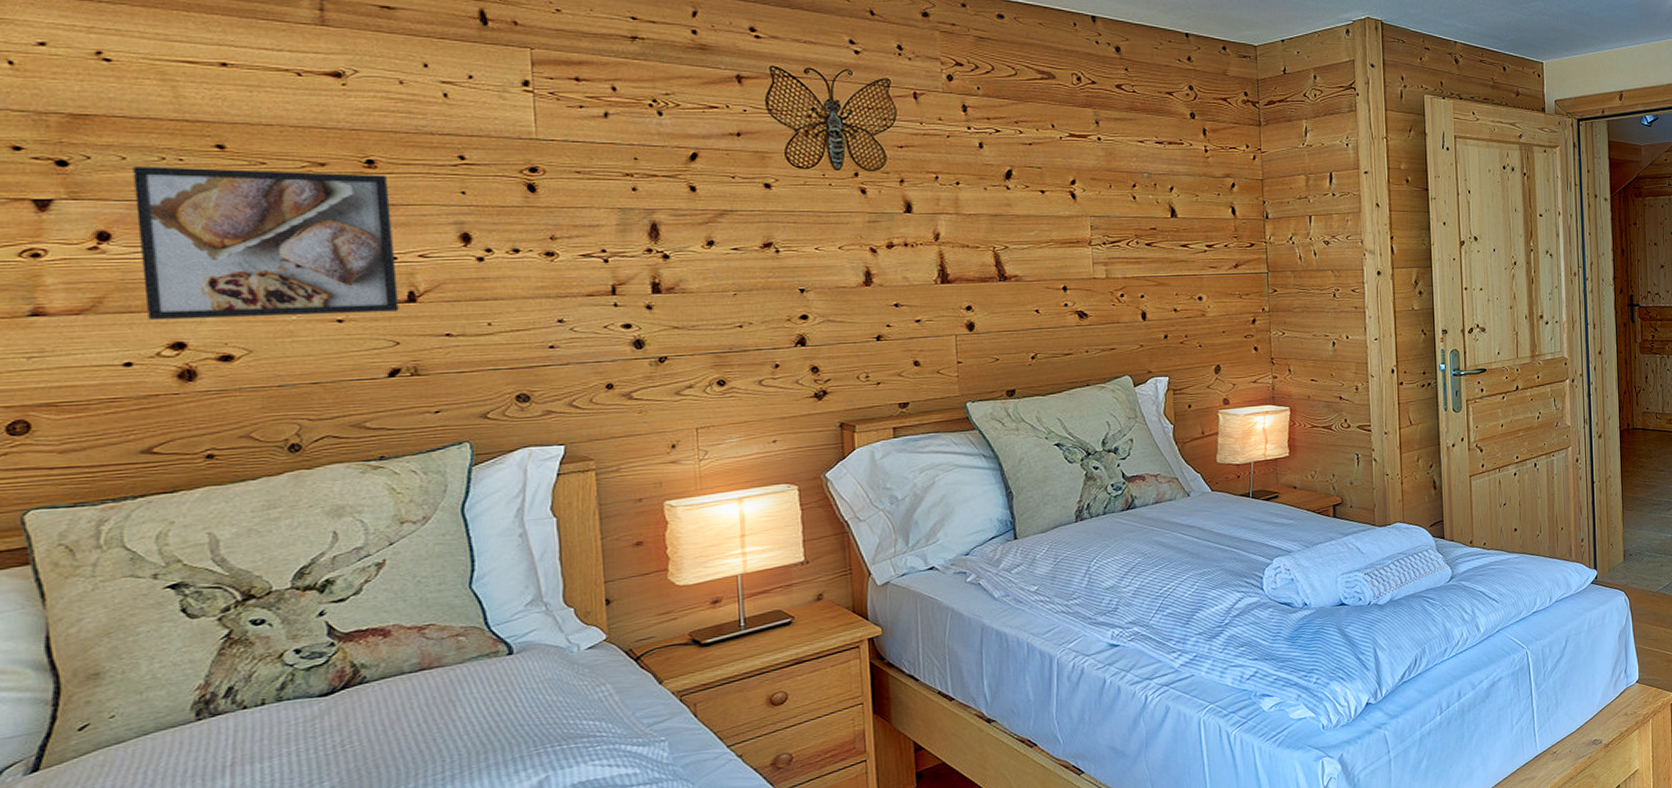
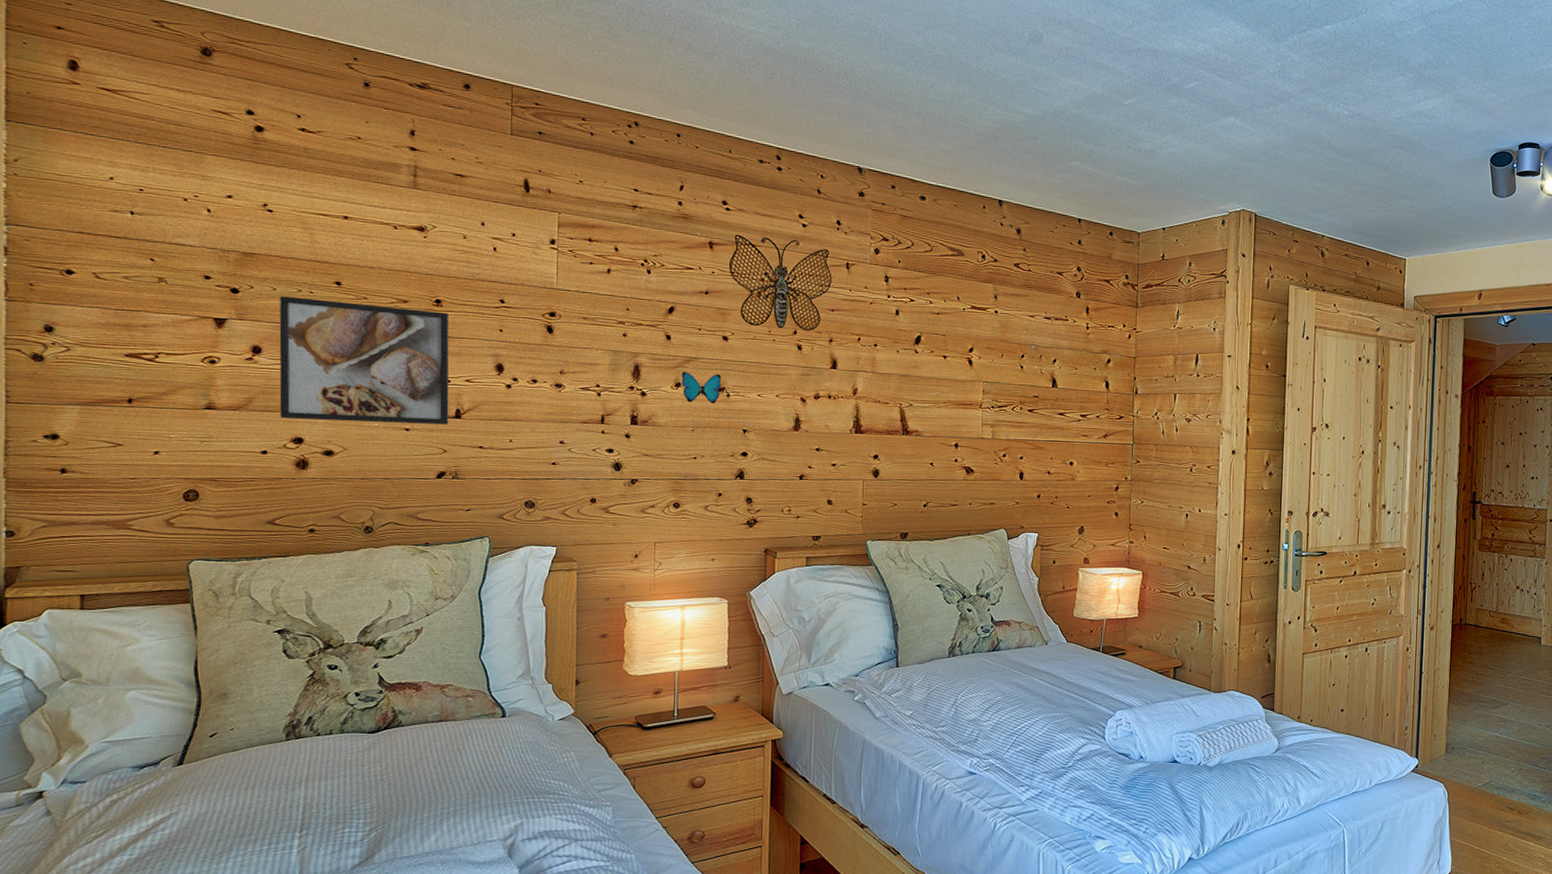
decorative butterfly: none [714,227,767,263] -> present [682,372,721,404]

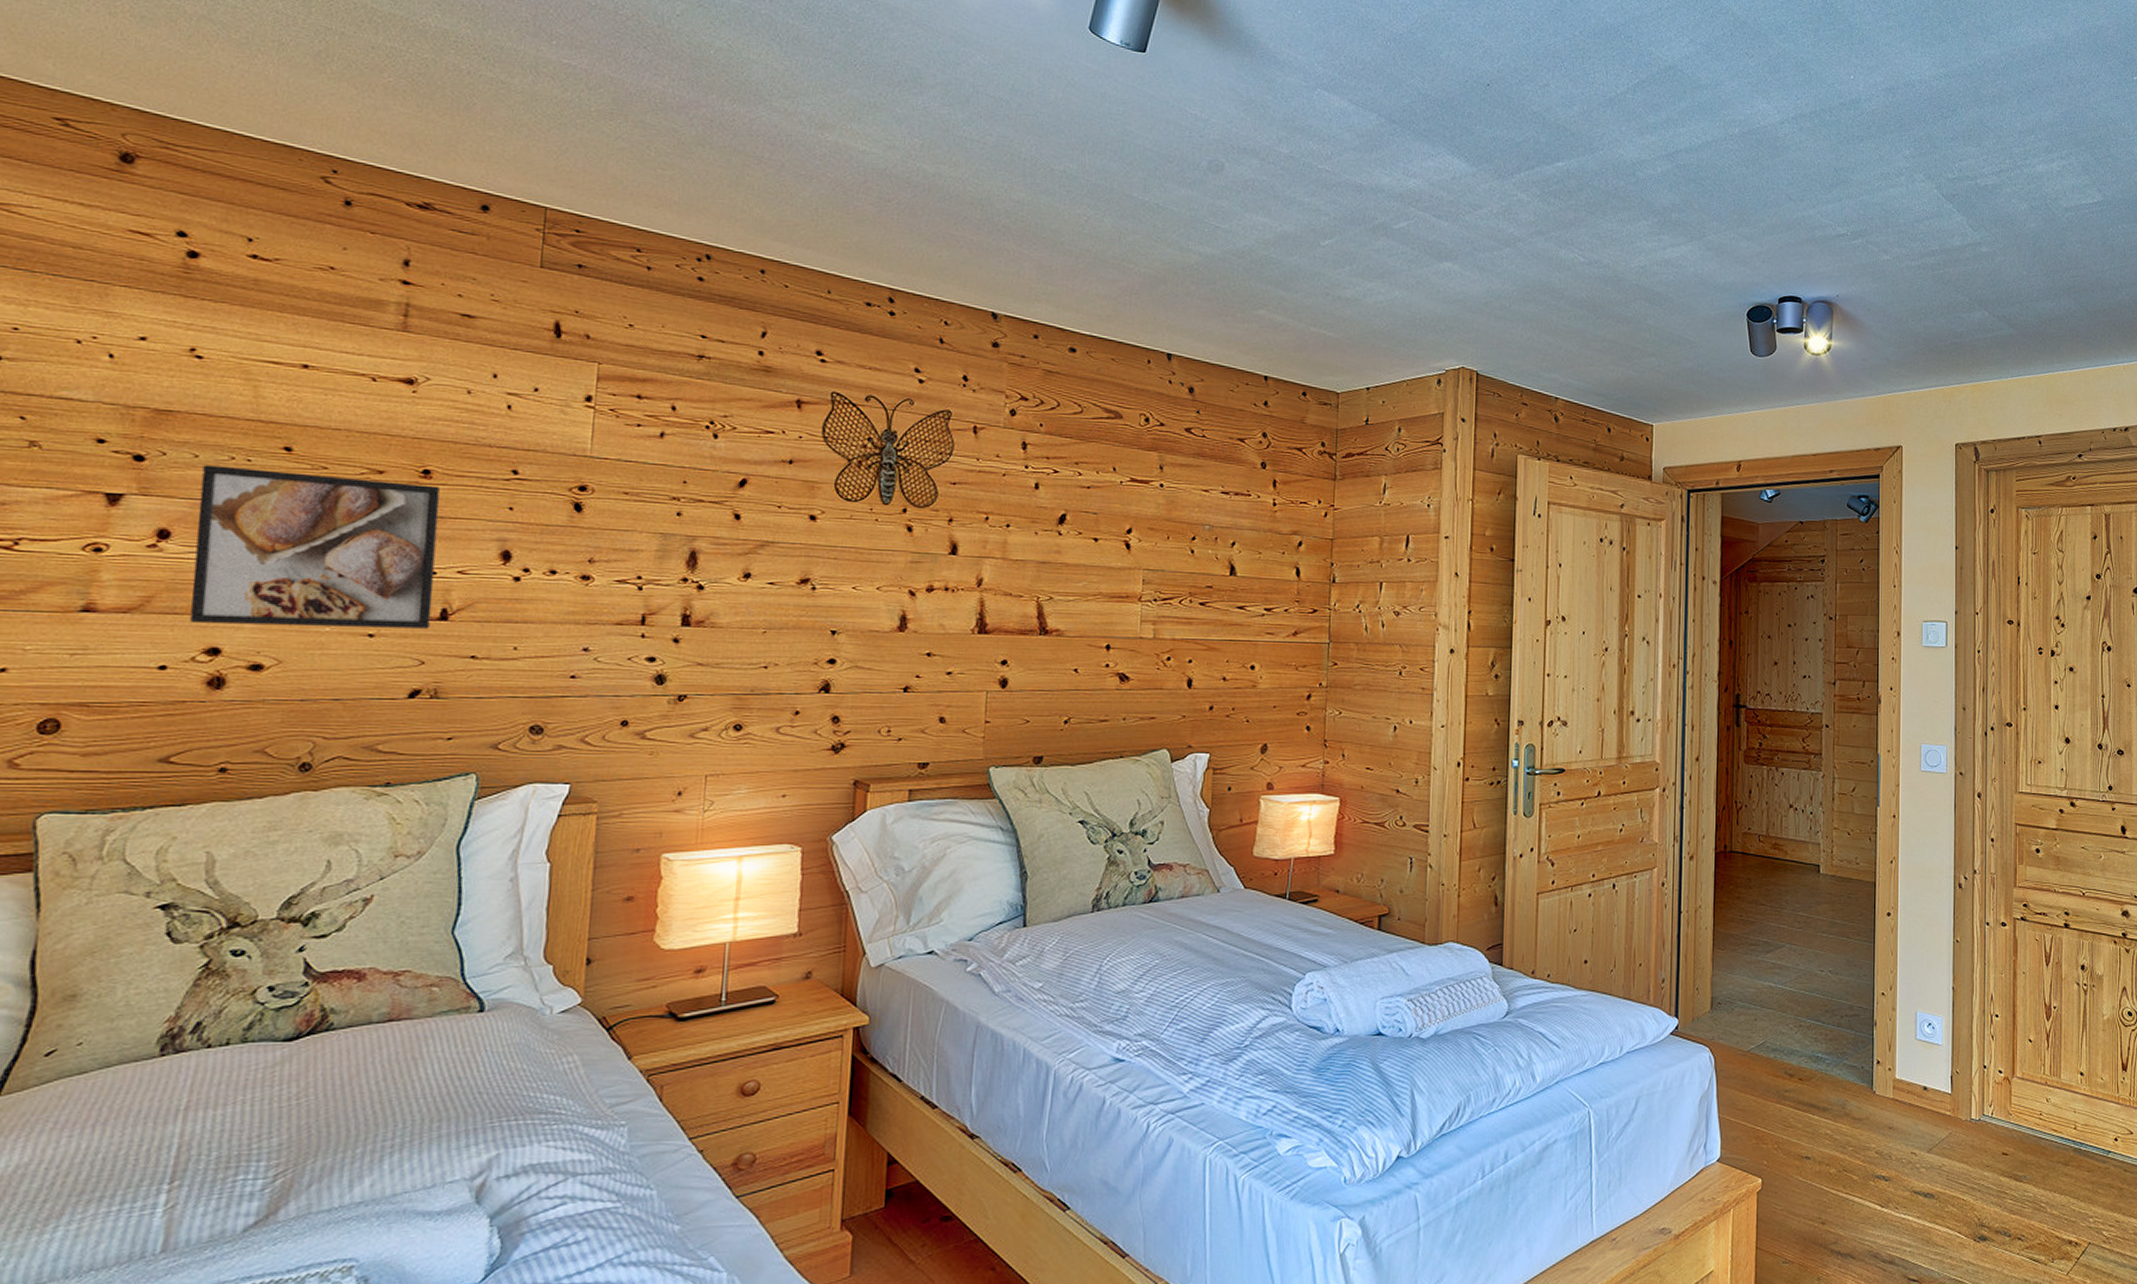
decorative butterfly: present [682,372,721,404] -> none [752,559,805,599]

